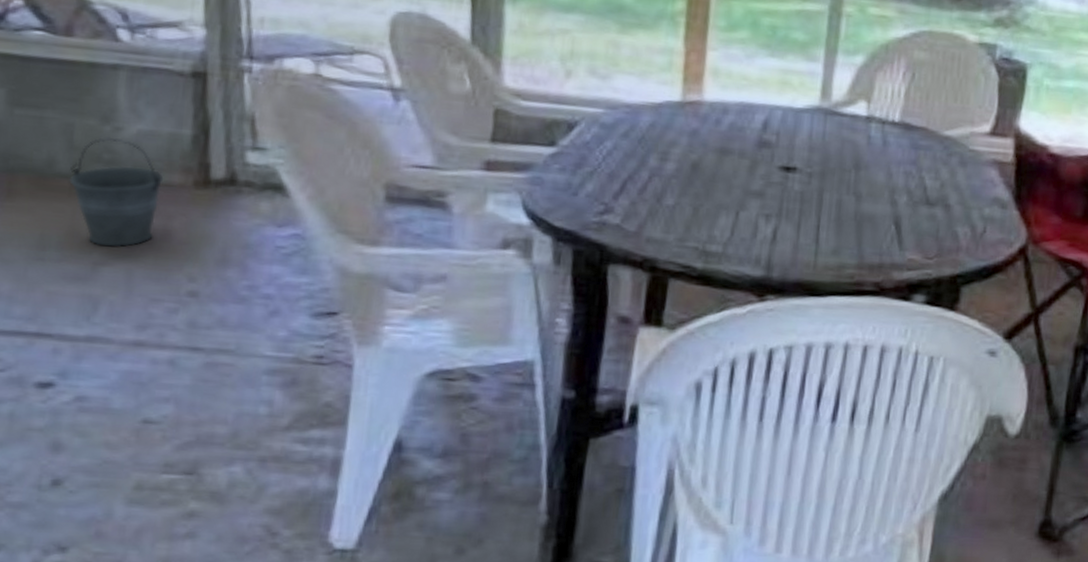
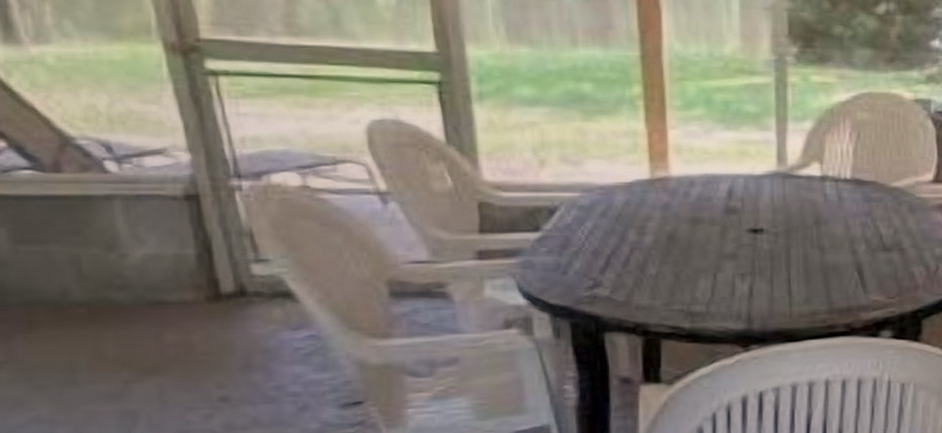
bucket: present [69,137,164,248] -> none [85,263,177,365]

